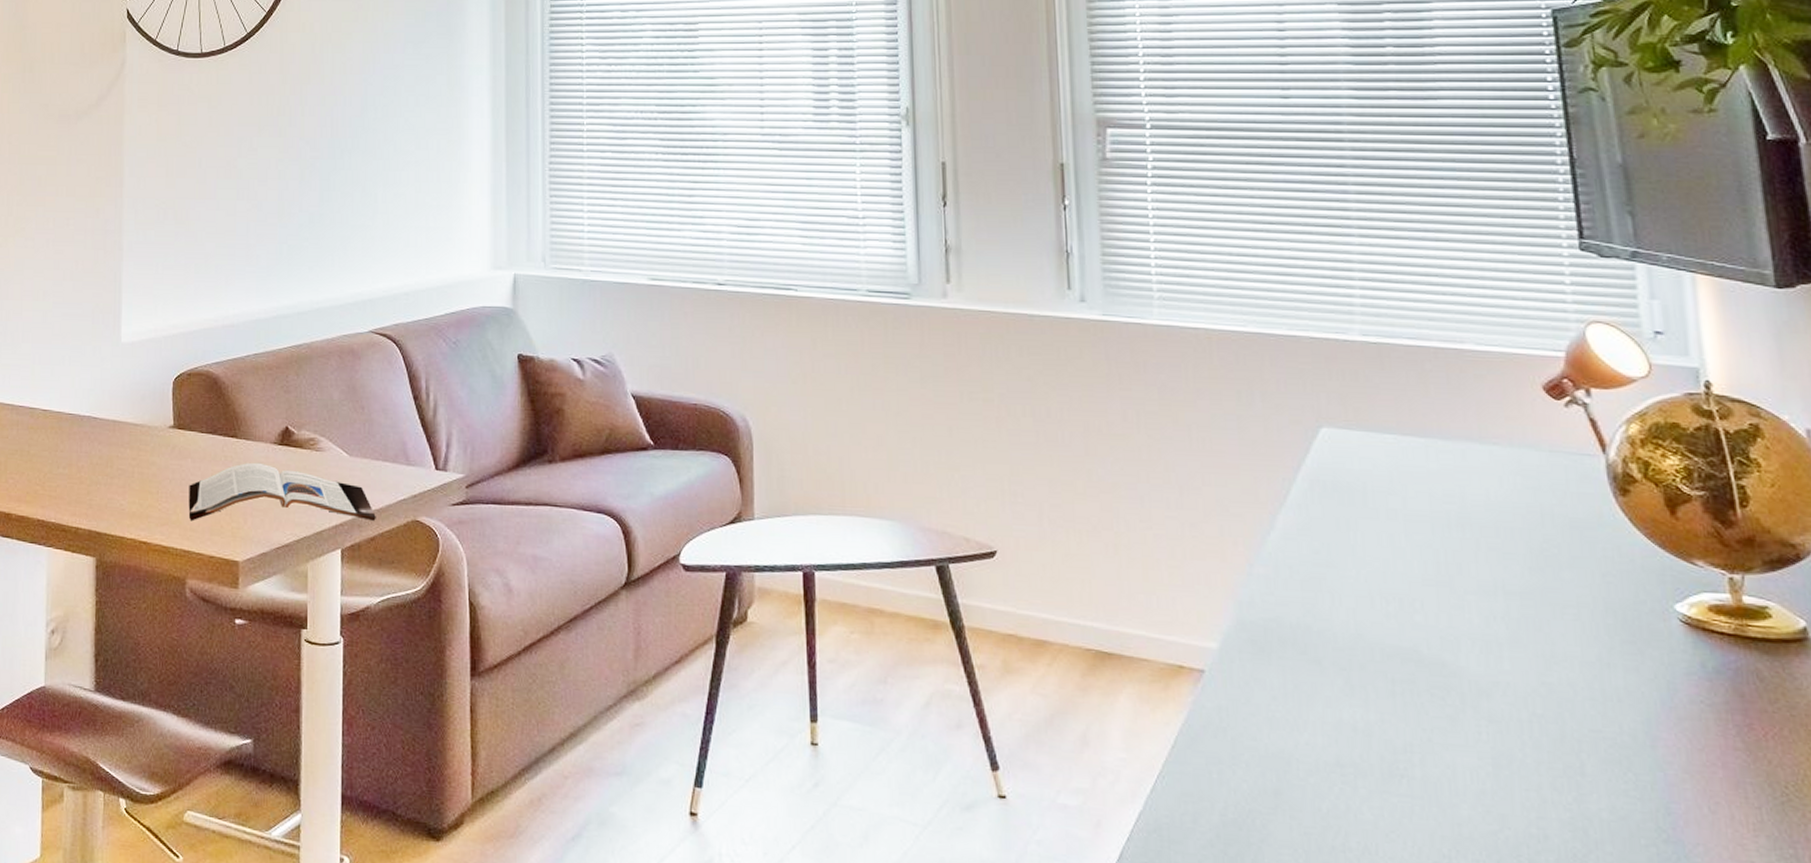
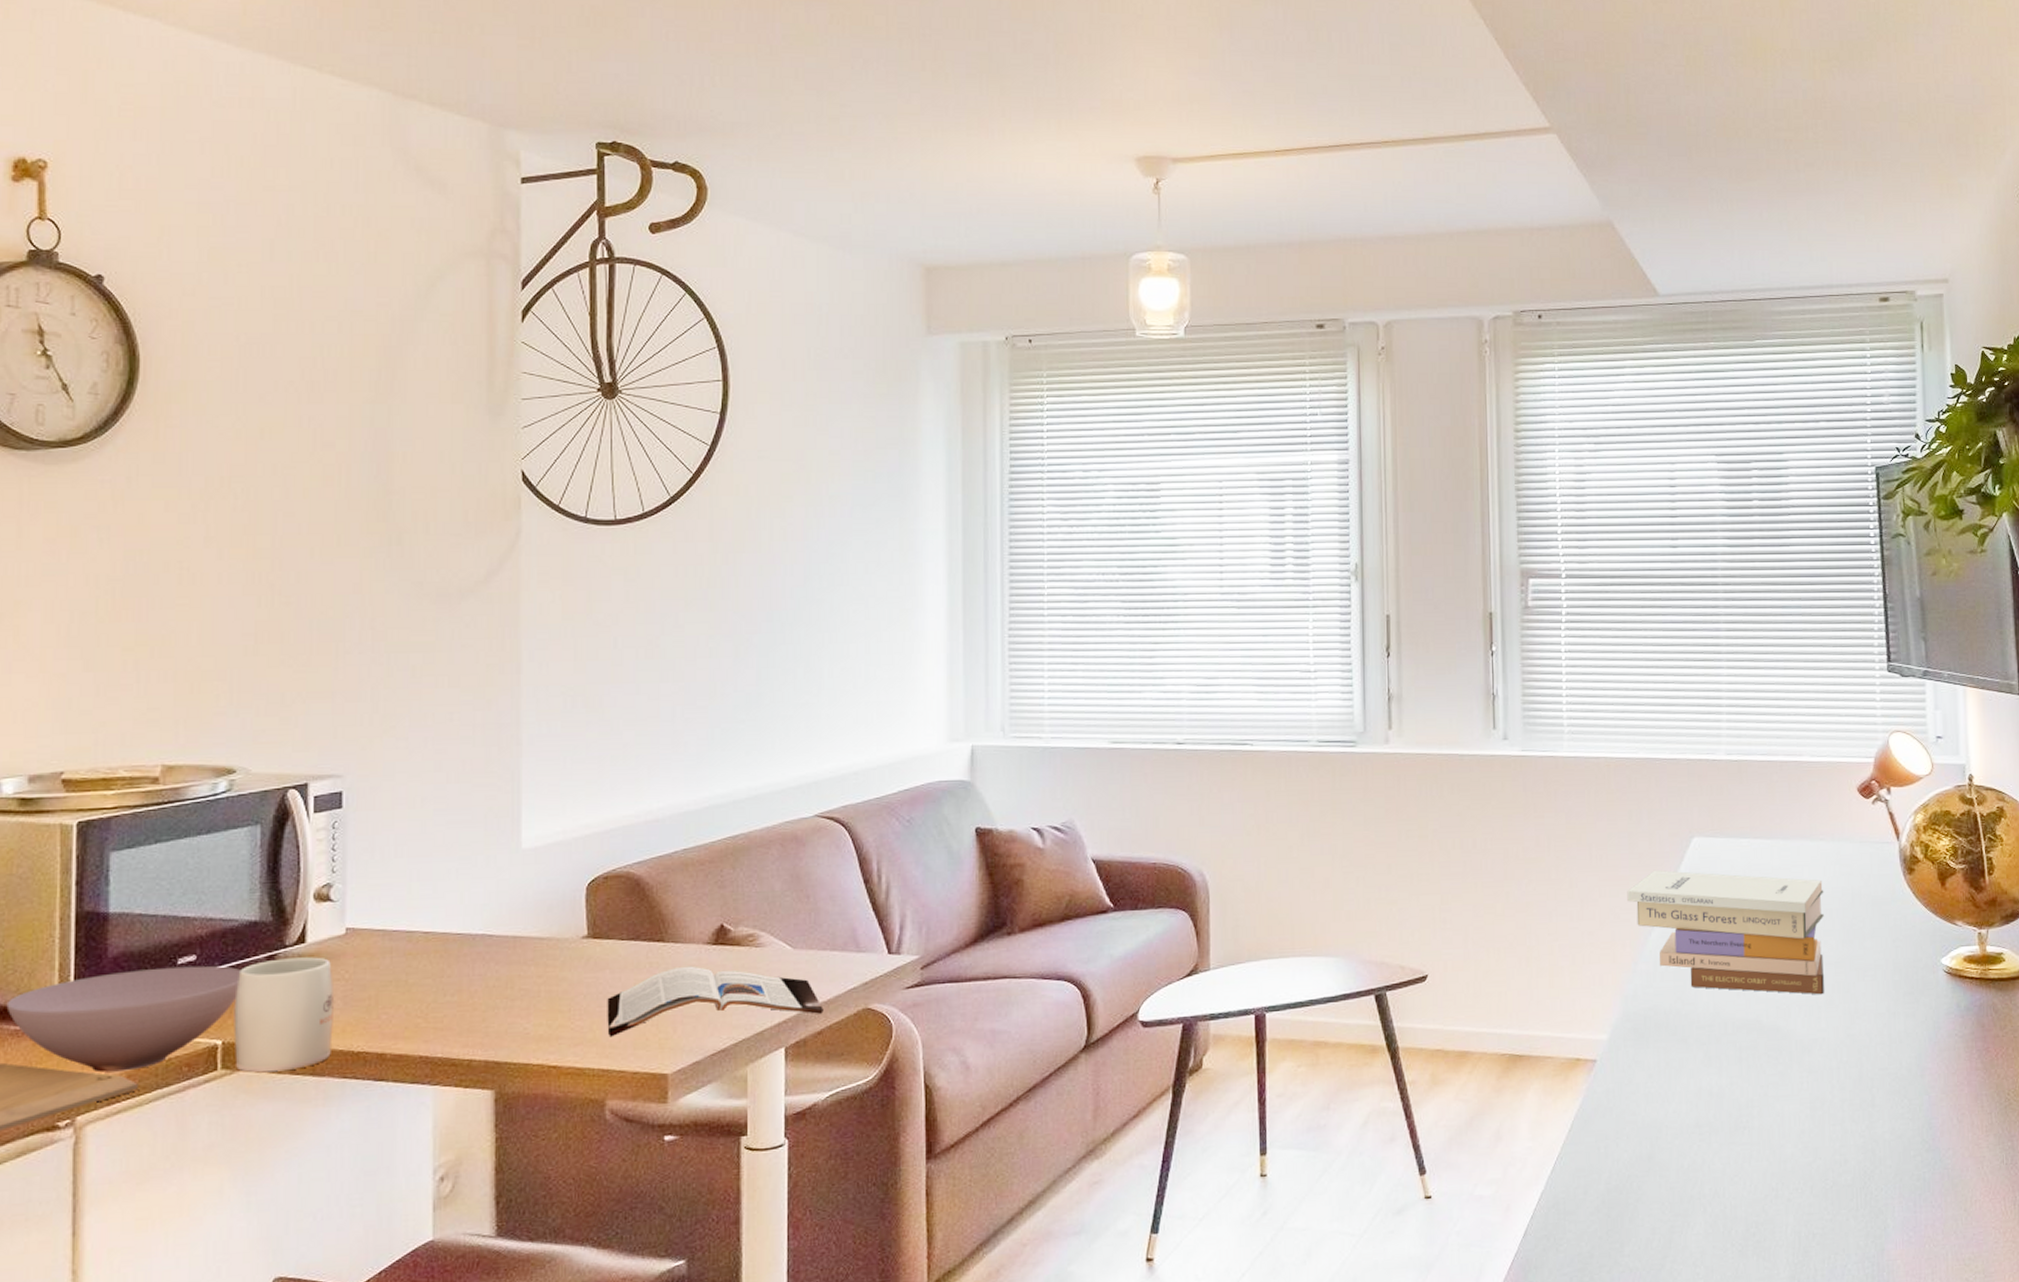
books: none [1237,460,1507,630] -> present [1627,870,1824,995]

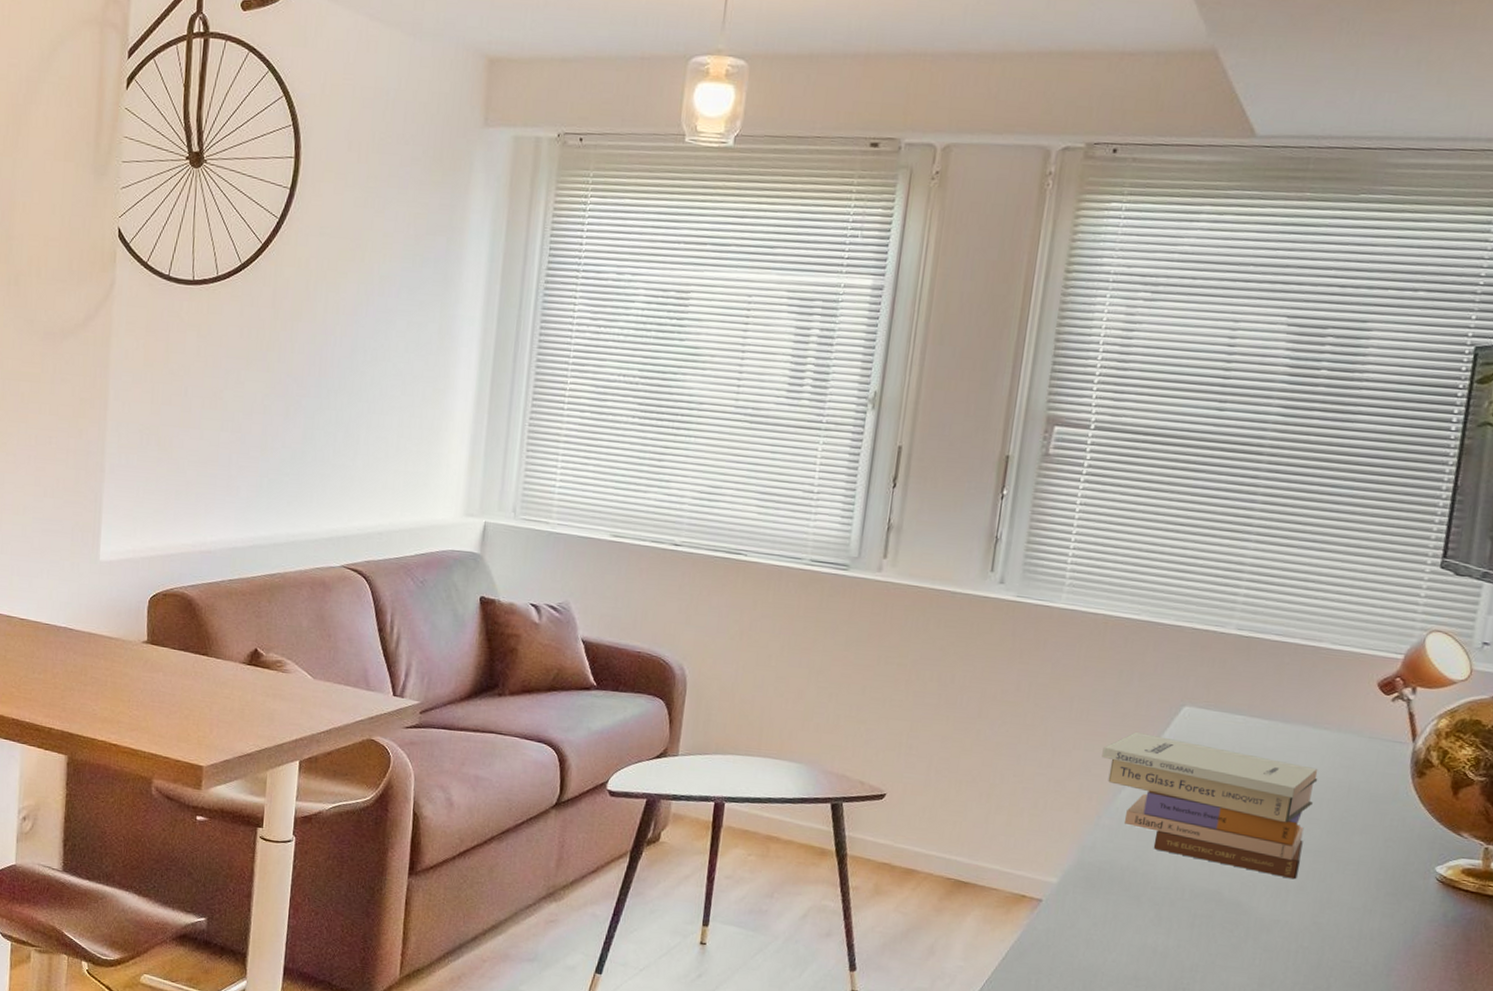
magazine: present [607,966,823,1038] -> none [157,679,334,739]

